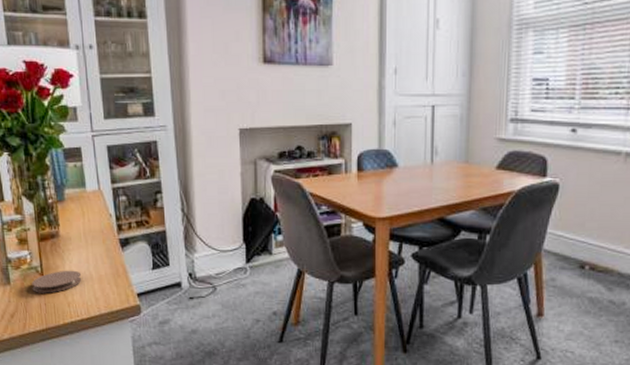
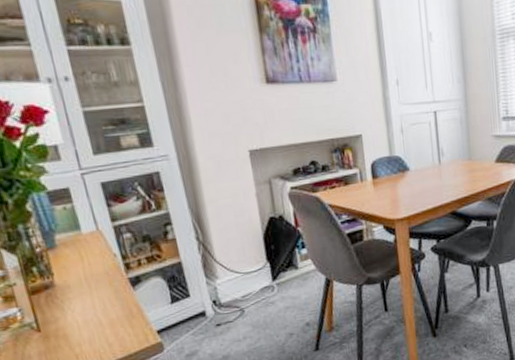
coaster: present [32,270,82,293] -> none [26,319,90,351]

